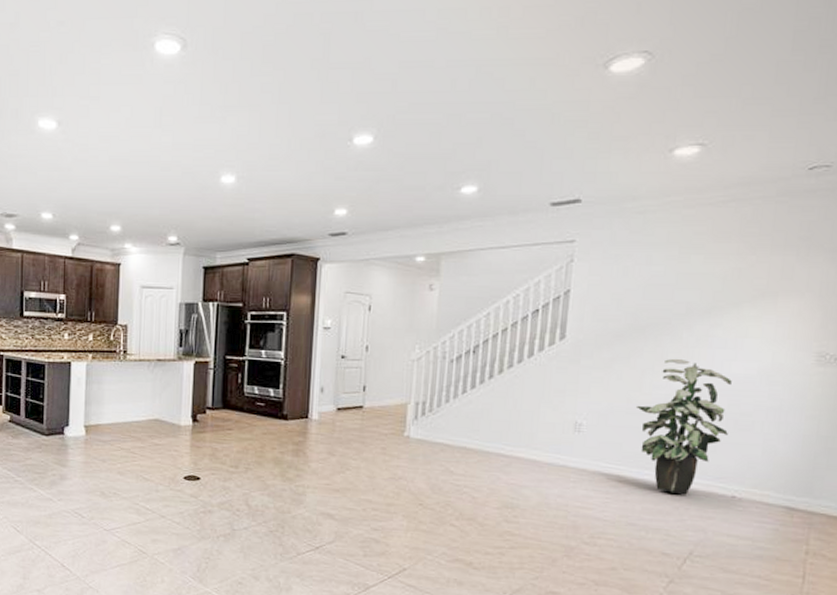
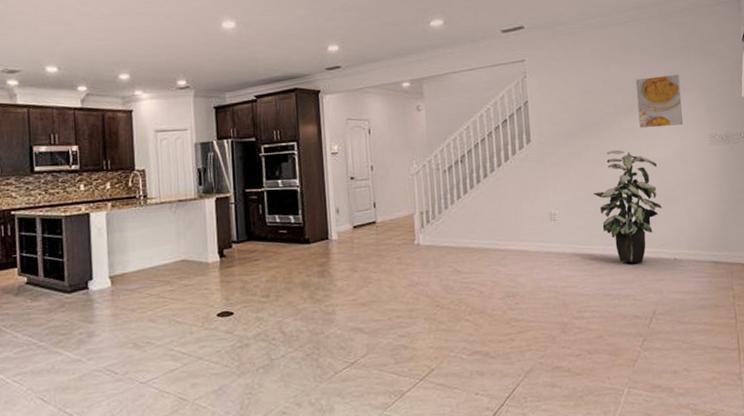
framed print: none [717,272,789,338] -> present [635,74,683,129]

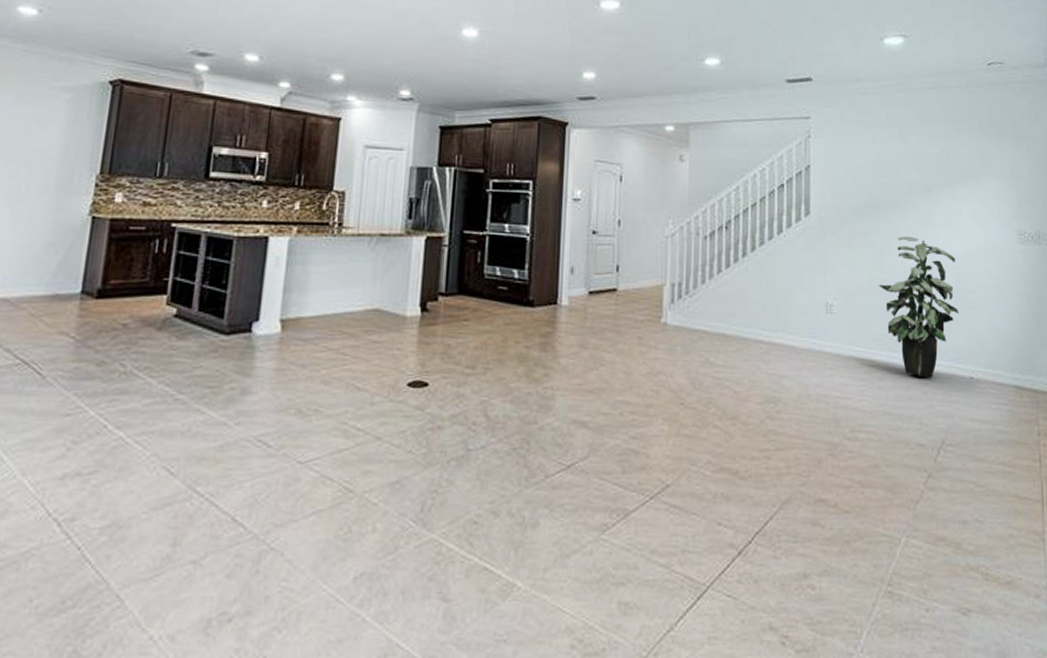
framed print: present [635,74,683,129] -> none [936,155,989,216]

